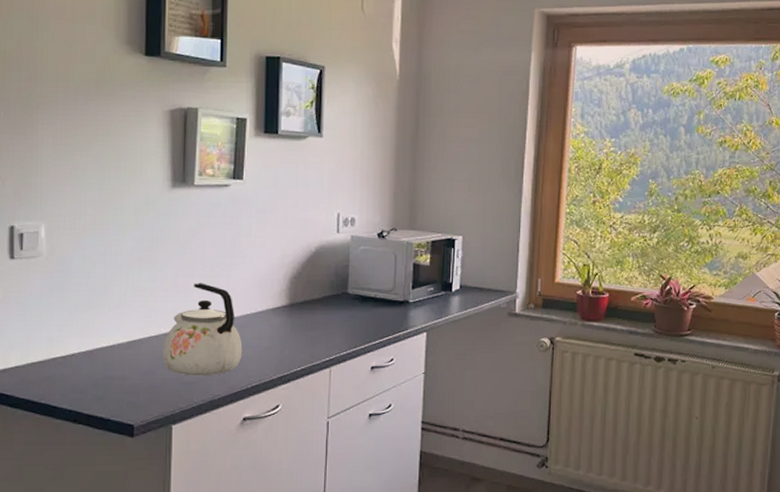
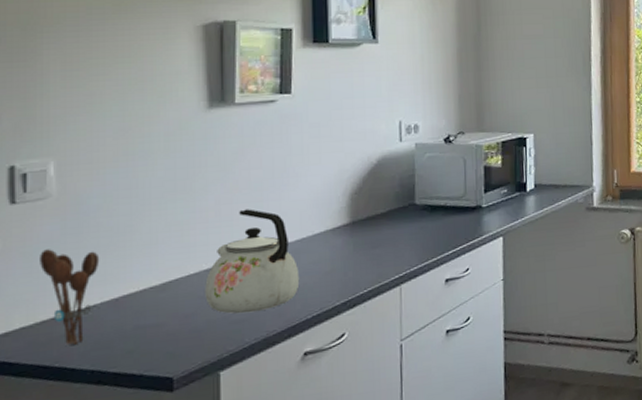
utensil holder: none [31,301,79,386] -> present [40,249,100,345]

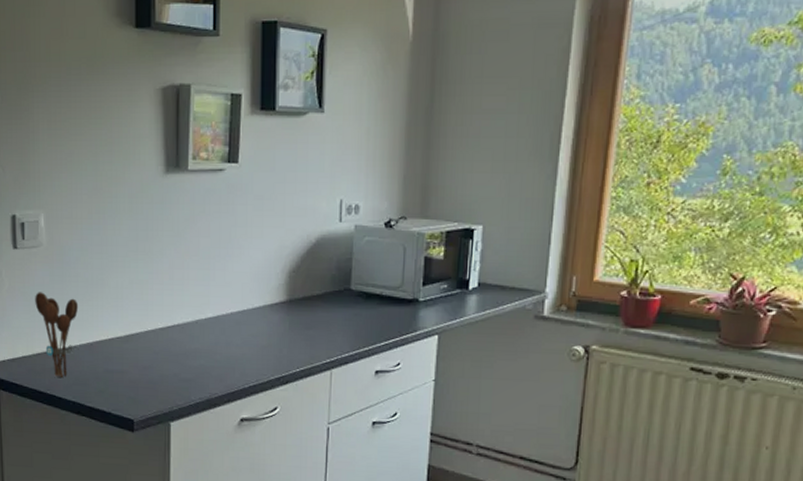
kettle: present [205,209,300,314] -> none [160,275,239,374]

